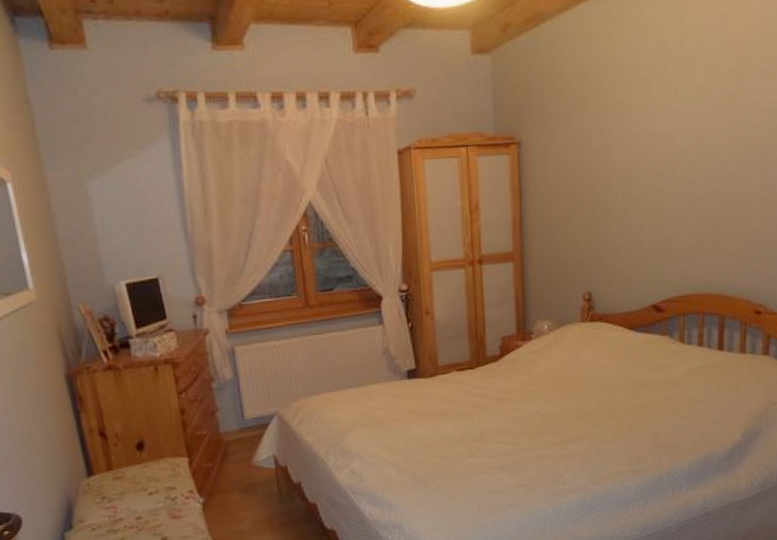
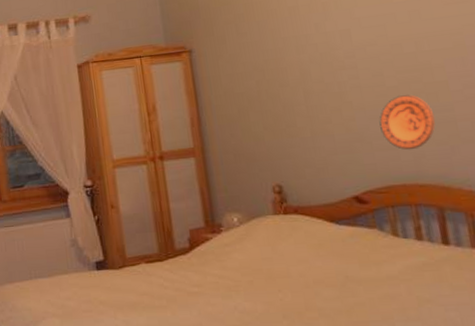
decorative plate: none [685,205,733,261] -> present [379,94,436,150]

